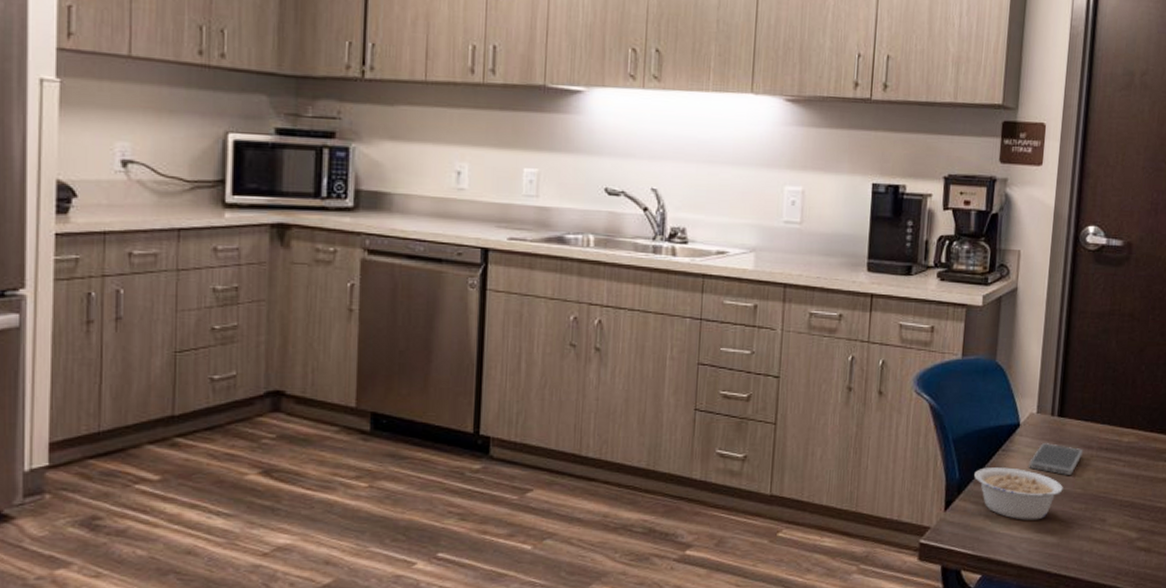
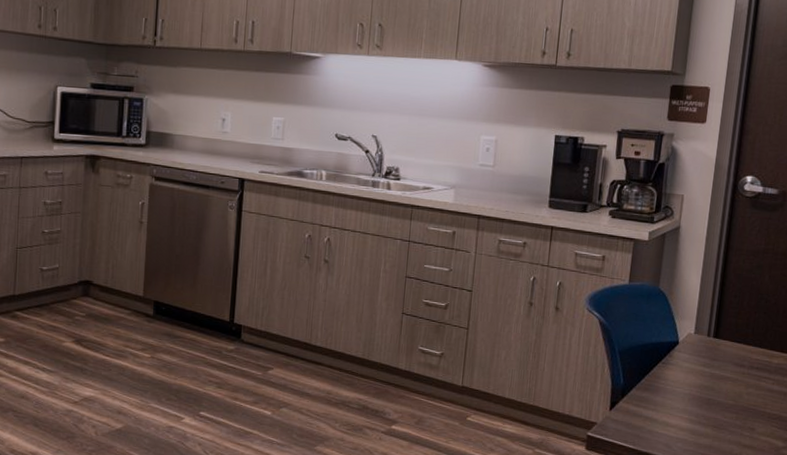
legume: present [974,467,1063,520] -> none [637,376,716,424]
smartphone: present [1029,442,1084,476] -> none [686,358,736,389]

